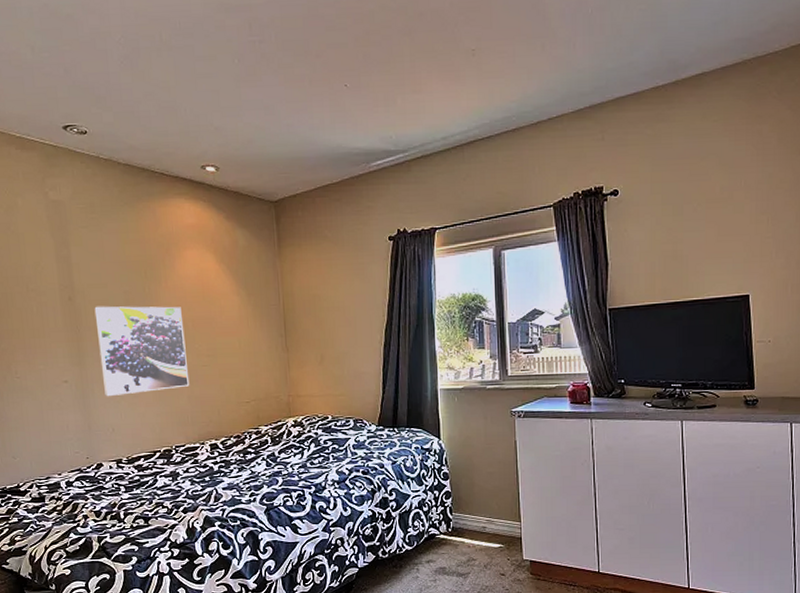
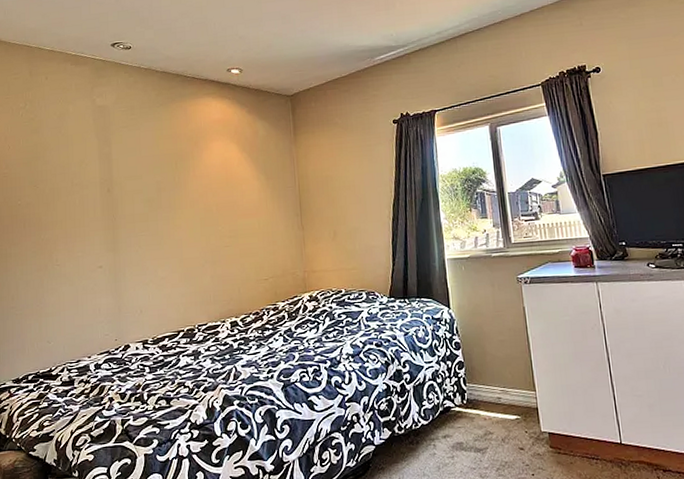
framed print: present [94,306,190,397] -> none [129,193,213,280]

